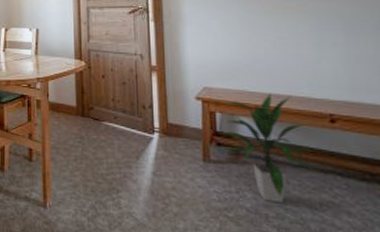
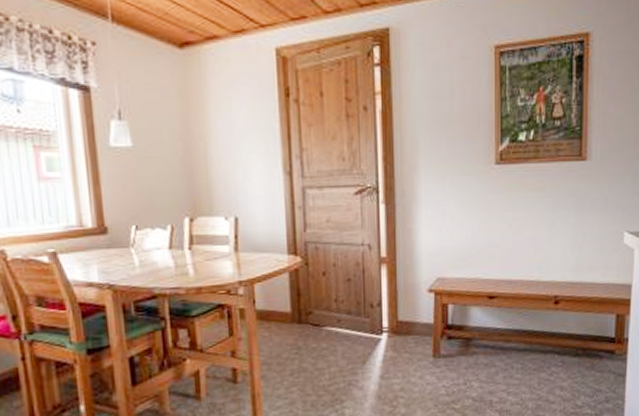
indoor plant: present [219,93,314,202] -> none [451,279,536,388]

